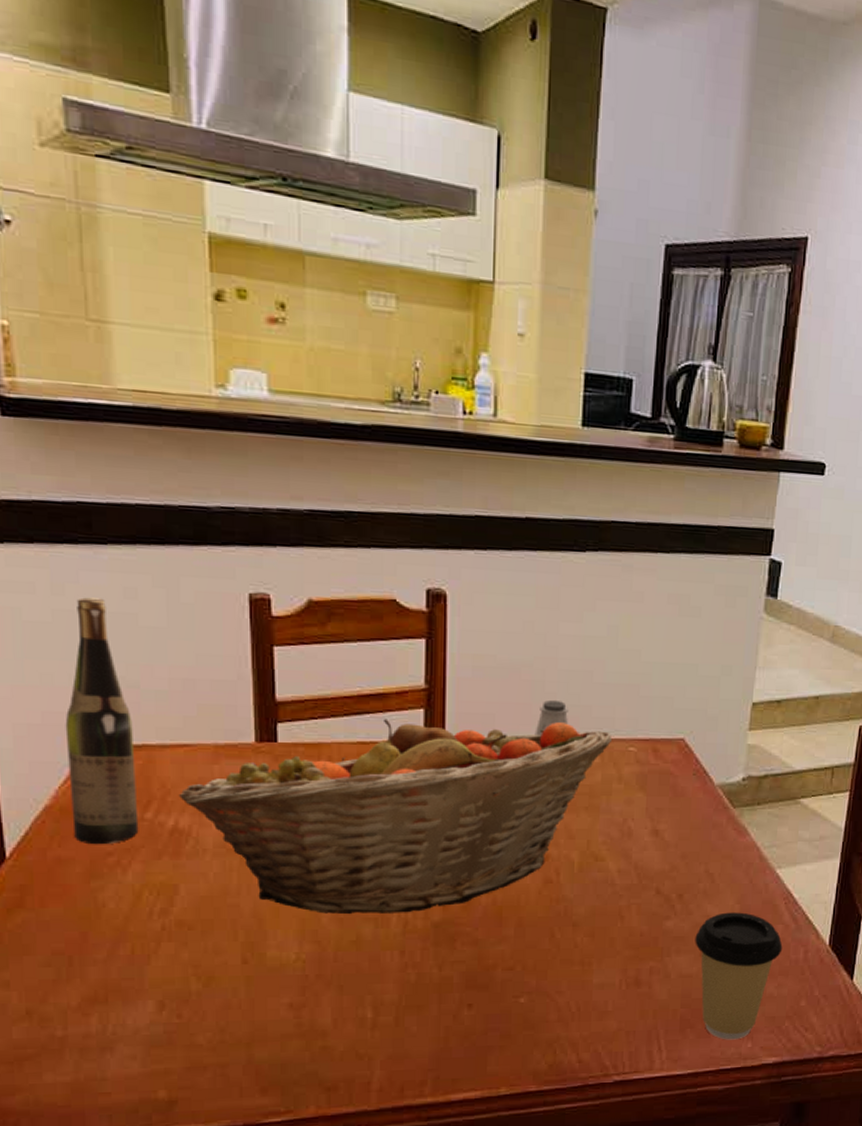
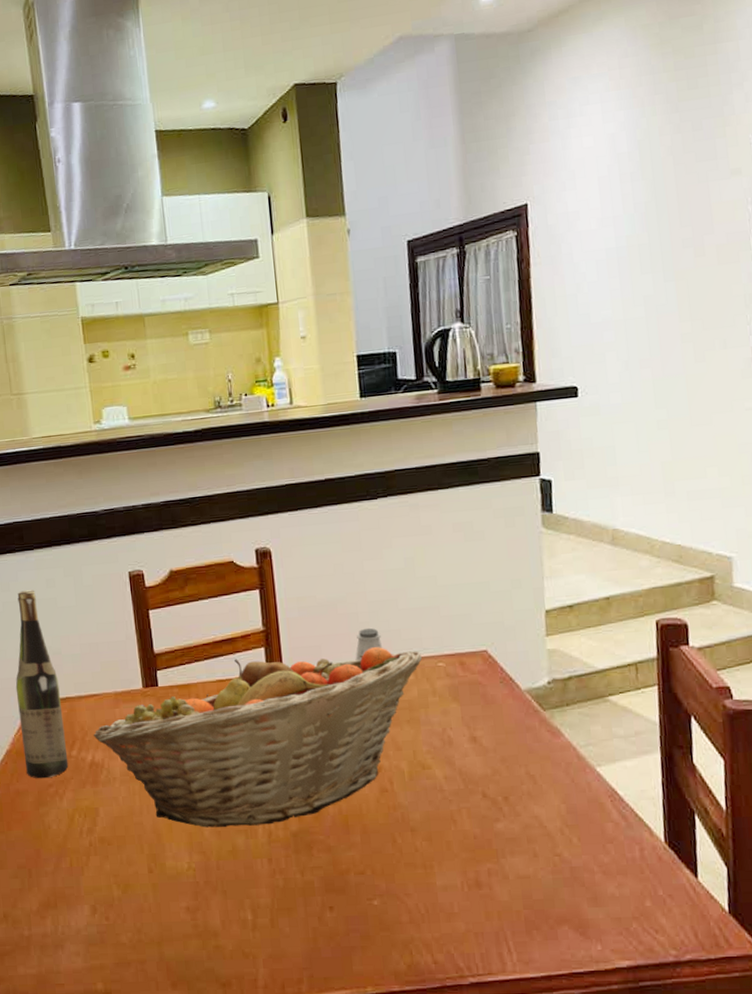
coffee cup: present [695,912,783,1040] -> none [526,812,617,942]

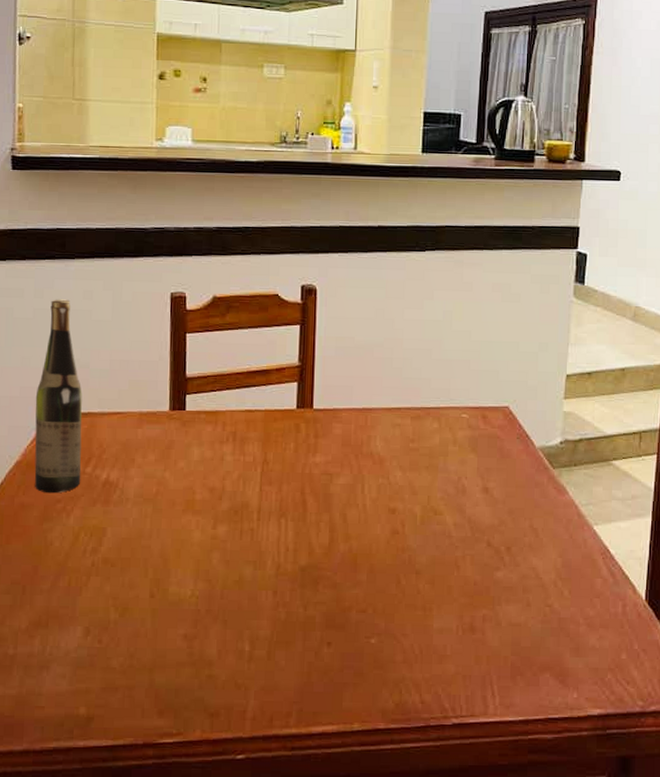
fruit basket: present [94,647,423,828] -> none [112,391,449,558]
saltshaker: present [355,627,382,661] -> none [384,373,412,405]

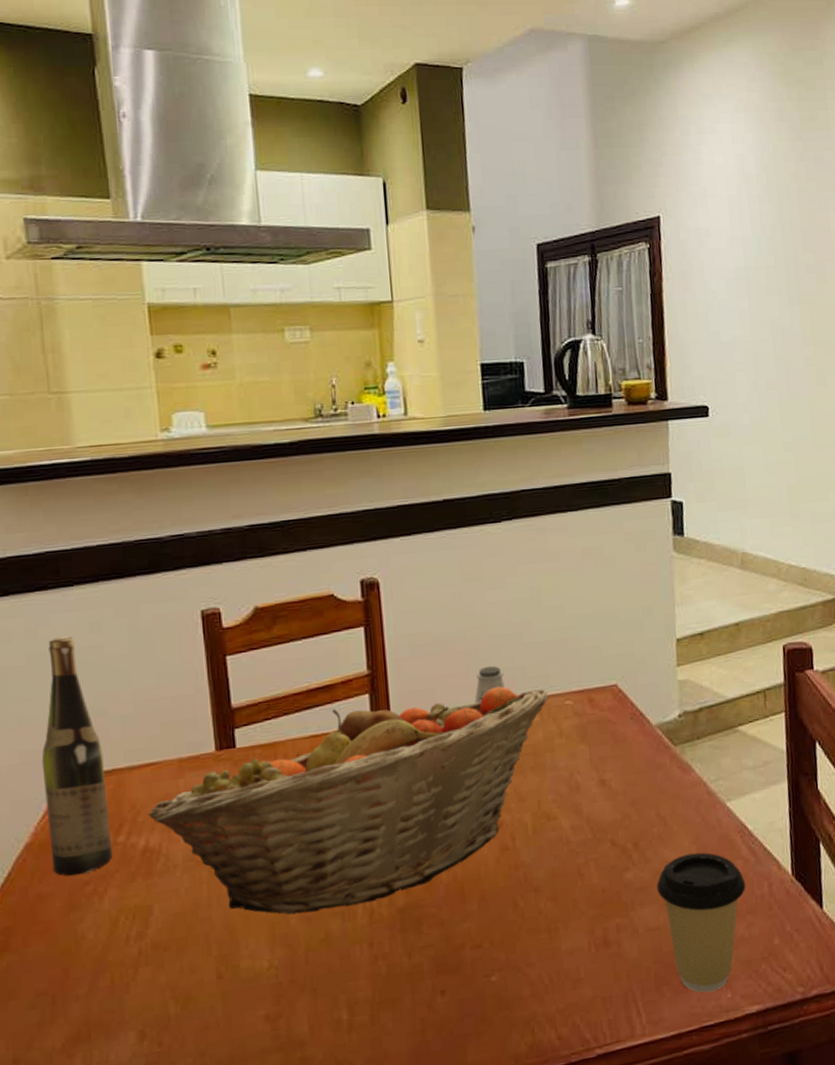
fruit basket: none [112,391,449,558] -> present [148,686,549,915]
saltshaker: none [384,373,412,405] -> present [474,665,505,704]
coffee cup: none [522,565,602,690] -> present [656,852,746,993]

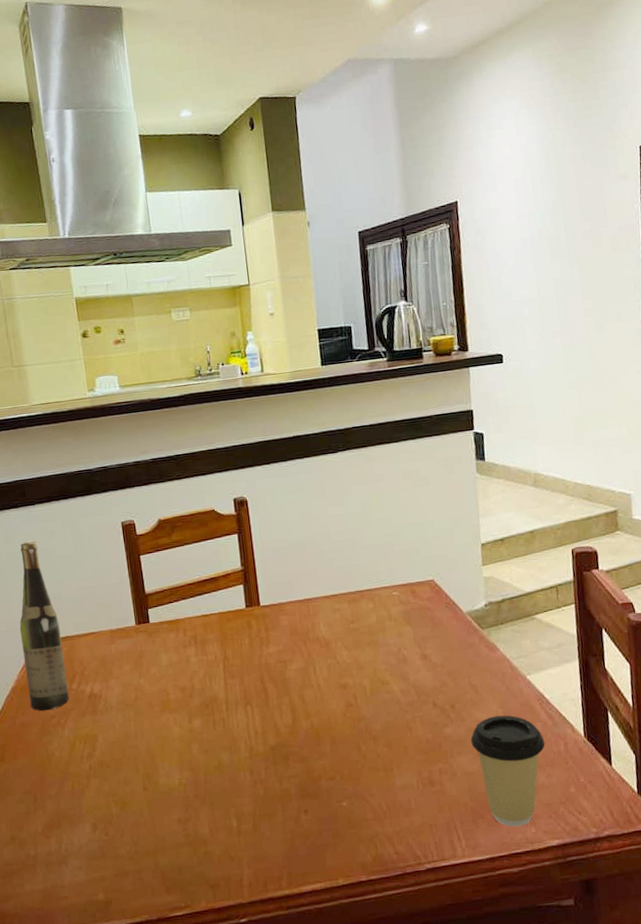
fruit basket: present [148,686,549,915] -> none [92,580,380,747]
saltshaker: present [474,665,505,704] -> none [322,564,345,594]

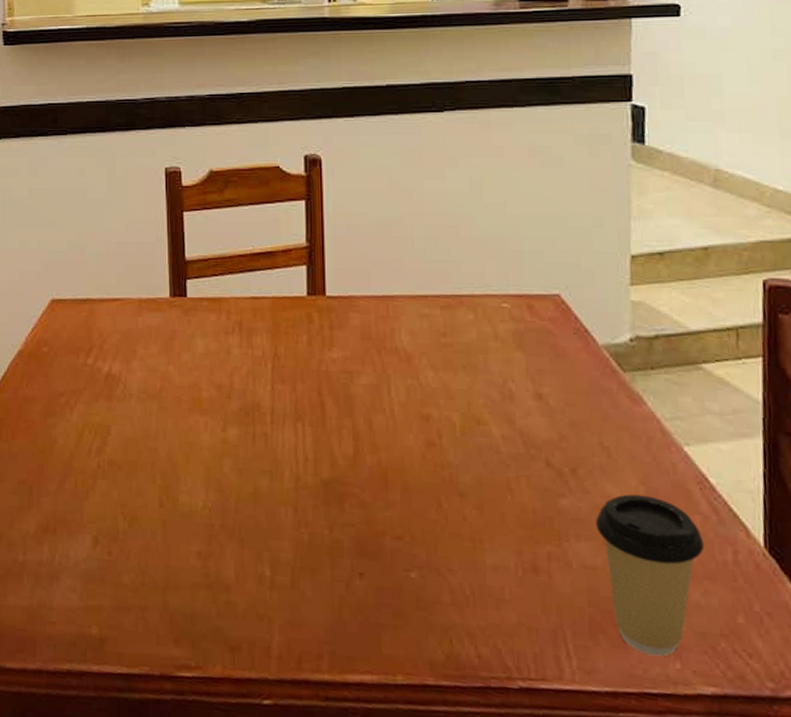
wine bottle: present [19,541,70,711] -> none [34,178,83,386]

